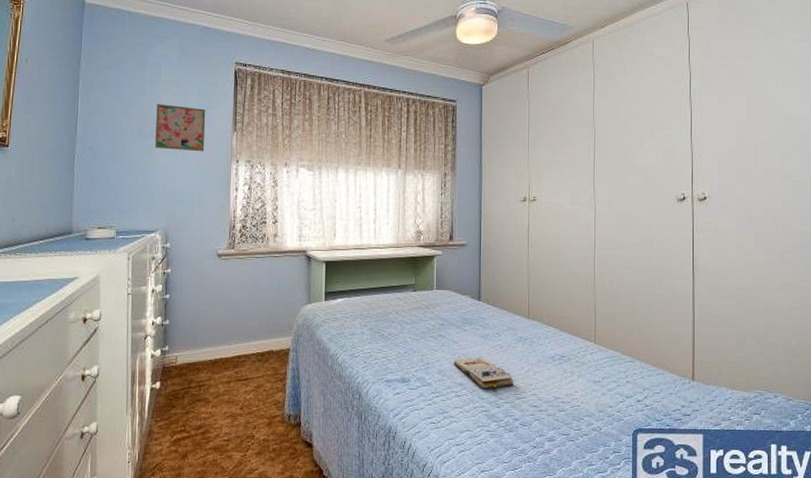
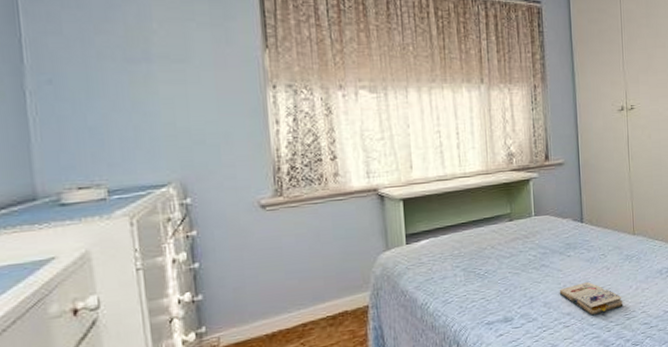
wall art: present [155,104,206,152] -> none [147,16,226,78]

